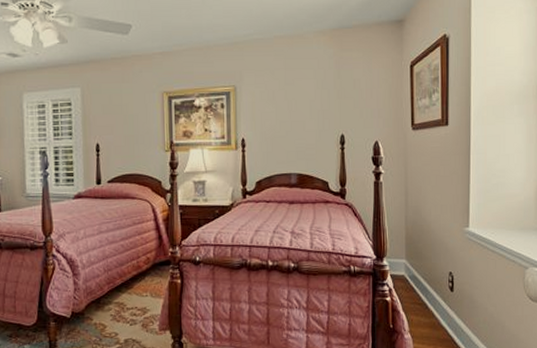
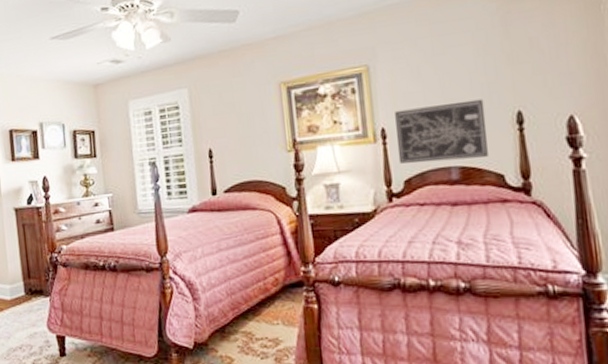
wall art: none [252,122,319,169] -> present [395,99,488,164]

